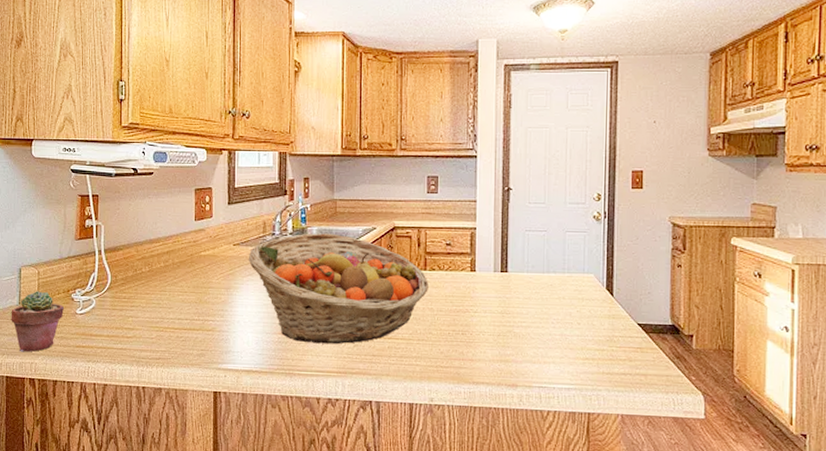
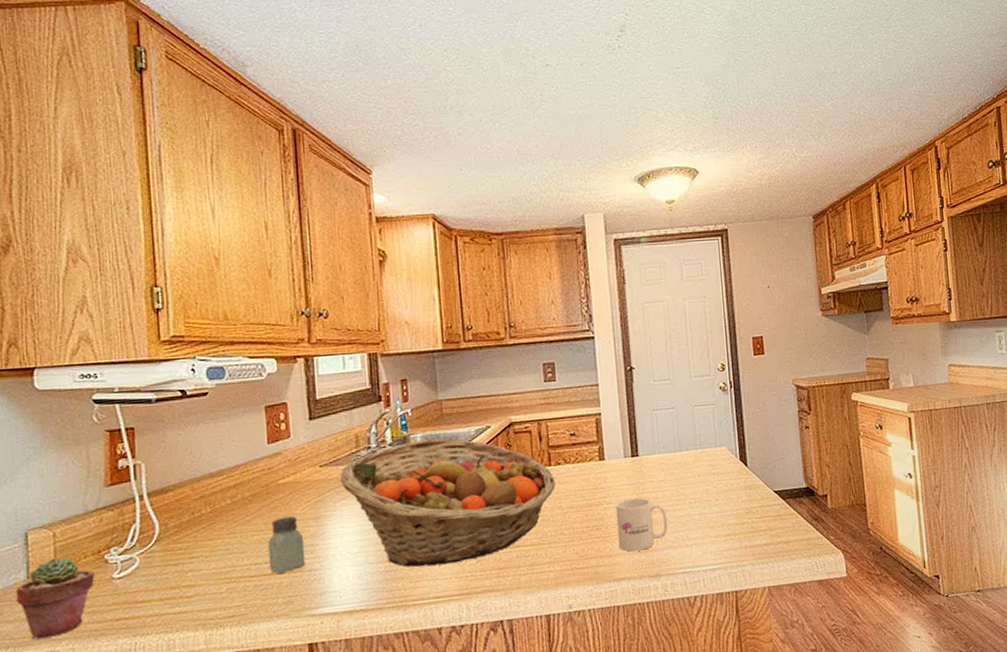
saltshaker: none [189,283,217,331] -> present [268,516,306,575]
mug: none [480,310,530,360] -> present [615,497,668,552]

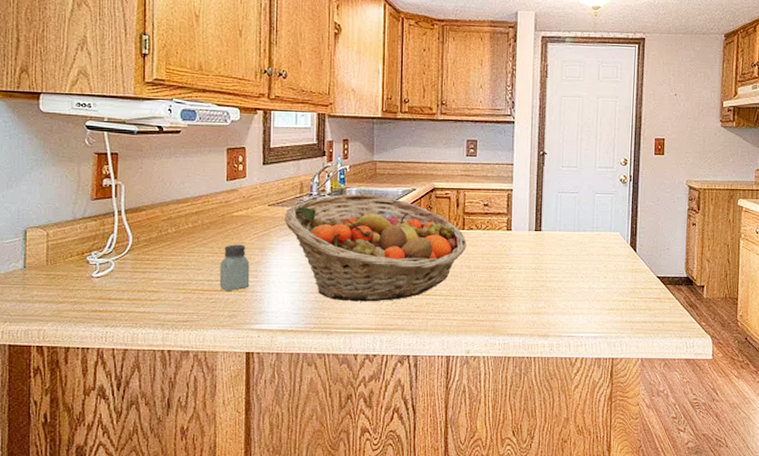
potted succulent: present [15,556,95,641] -> none [14,254,77,319]
mug: present [615,497,668,552] -> none [515,266,561,312]

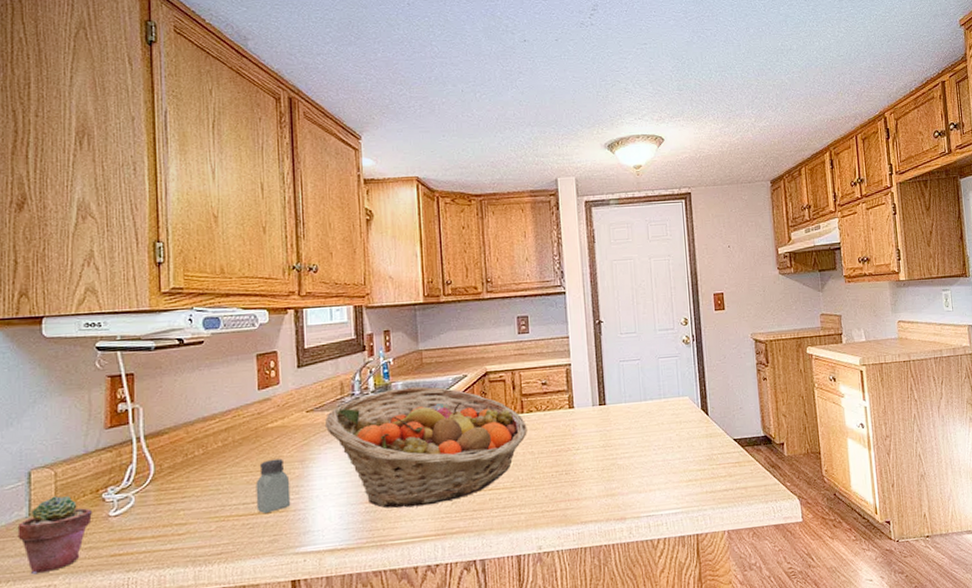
potted succulent: none [14,254,77,319] -> present [17,495,92,575]

